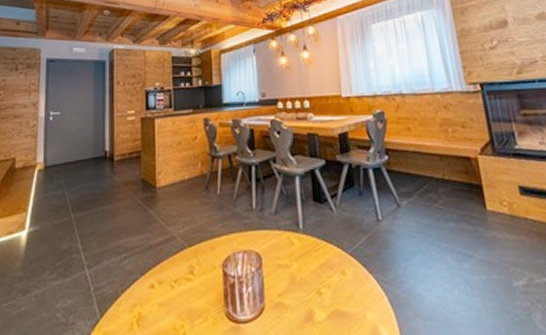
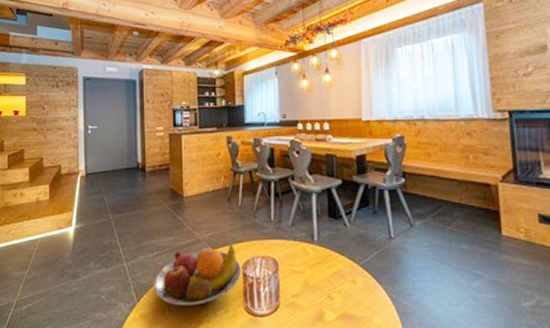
fruit bowl: none [120,238,223,318] -> present [154,244,242,306]

